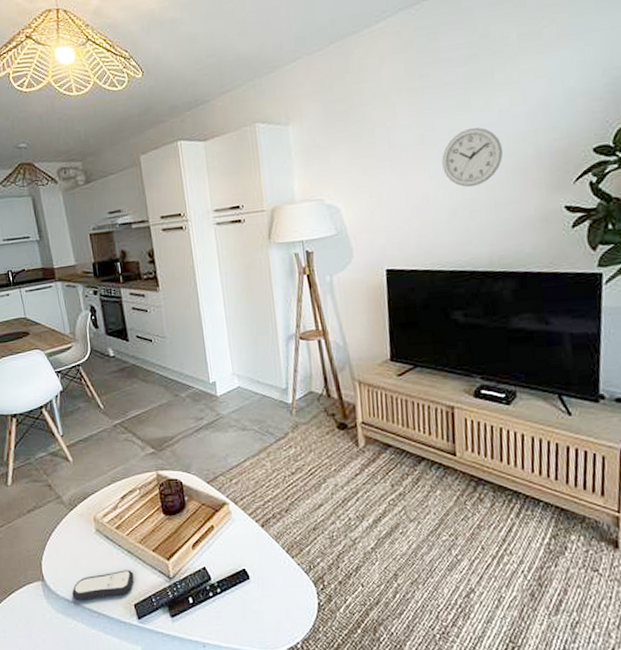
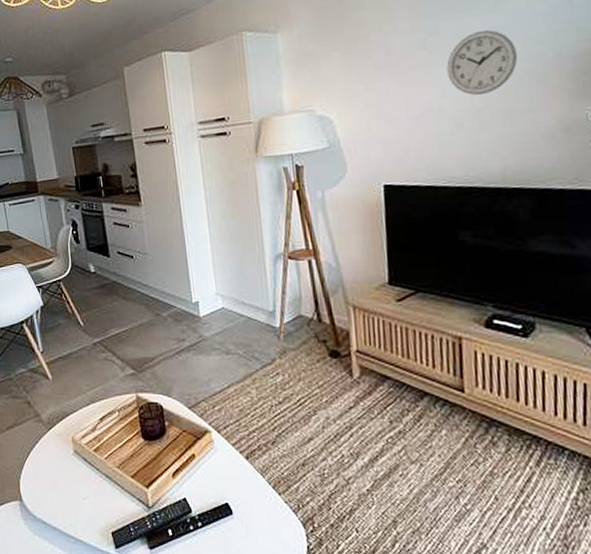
remote control: present [72,570,134,601] -> none [49,495,112,525]

